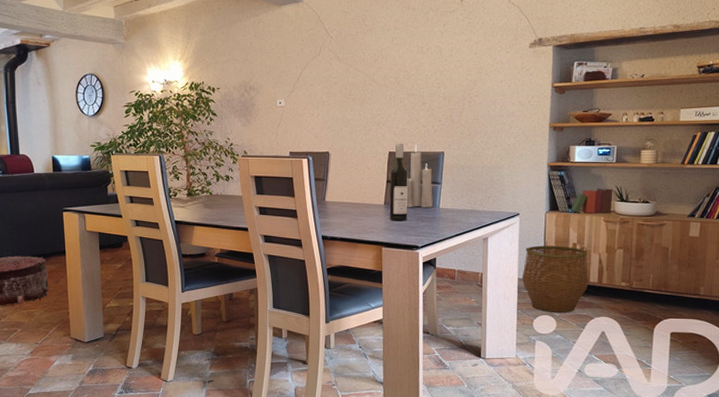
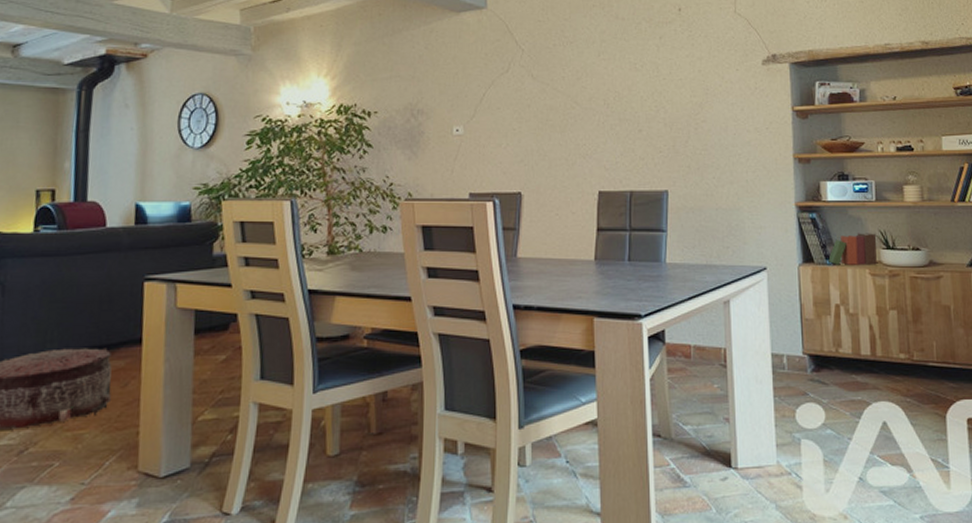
bottle: present [389,143,408,221] -> none [601,180,626,282]
candle: present [406,144,433,208] -> none [623,181,657,263]
basket: present [521,245,588,313] -> none [776,308,859,398]

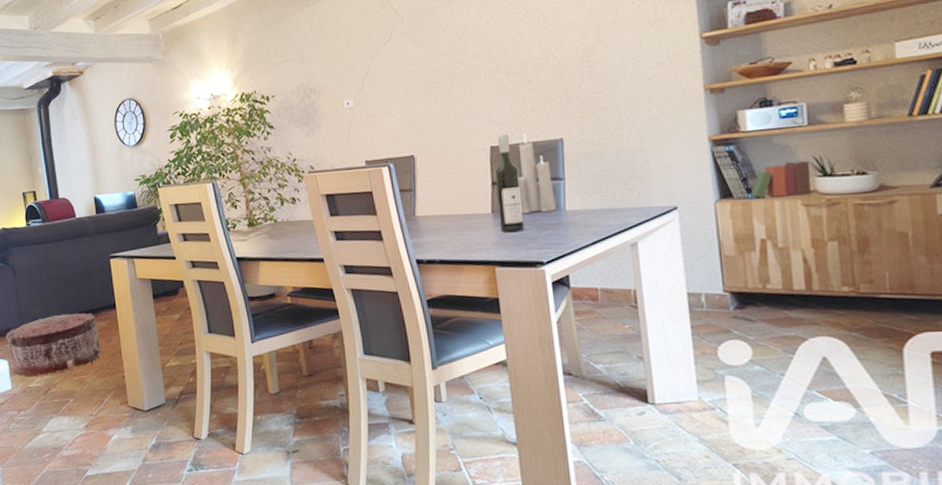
bottle: none [601,180,626,282] -> present [495,133,525,233]
candle: none [623,181,657,263] -> present [518,133,556,213]

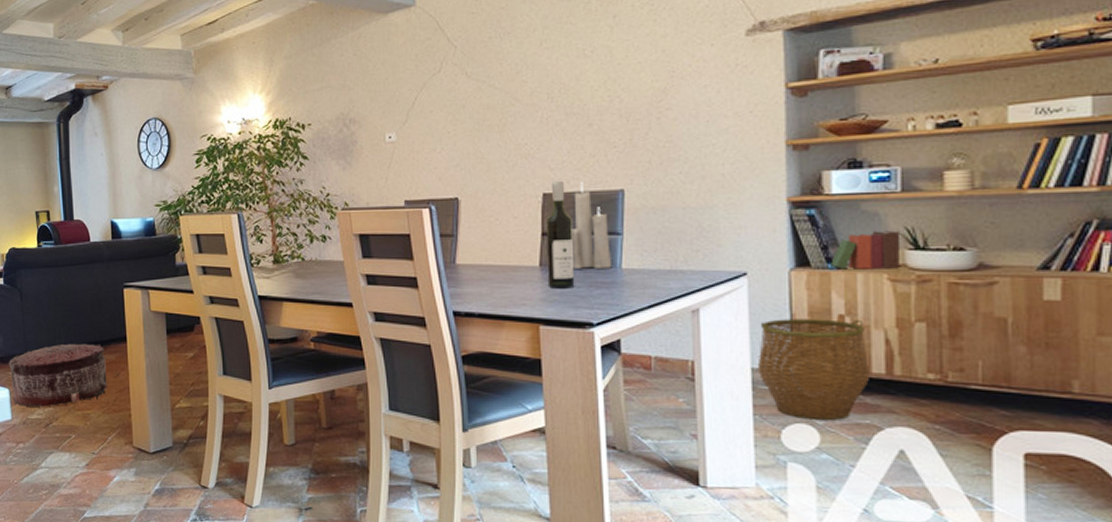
basket: none [692,242,792,335] -> present [757,319,869,420]

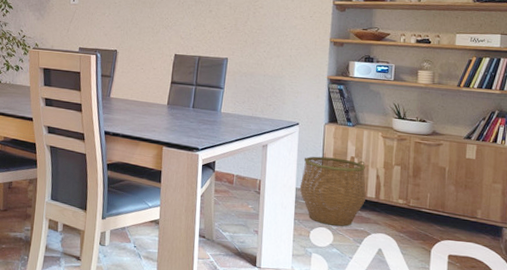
bottle: present [546,180,575,289] -> none [171,46,192,123]
candle: present [571,181,611,269] -> none [189,49,215,111]
books: present [830,230,901,269] -> none [349,104,391,130]

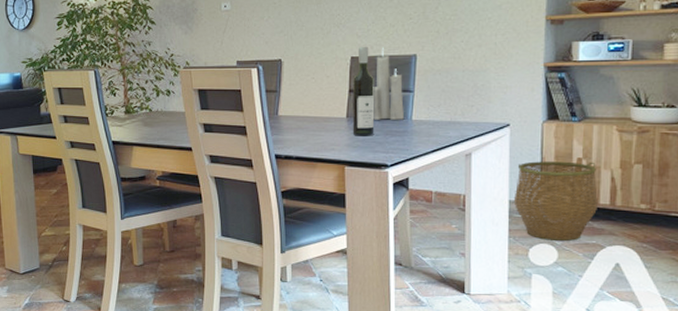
bottle: none [171,46,192,123] -> present [352,46,375,136]
candle: none [189,49,215,111] -> present [372,47,404,120]

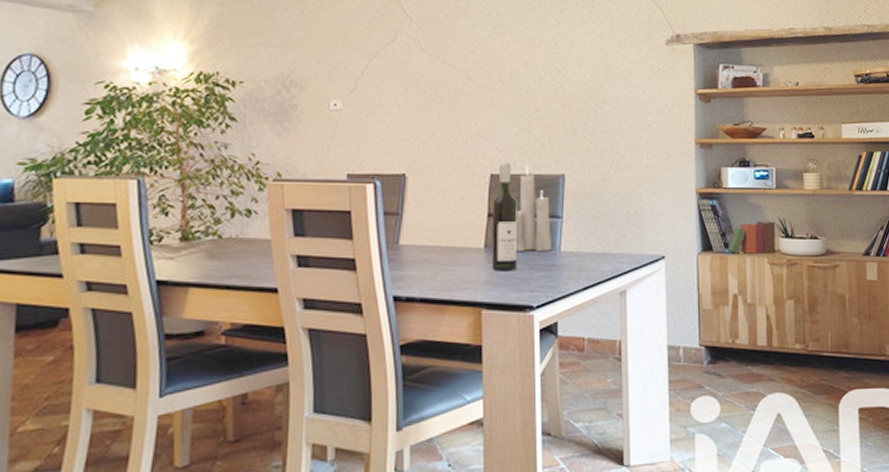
basket: present [513,161,598,241] -> none [672,298,755,391]
books: none [574,91,629,122] -> present [727,221,776,254]

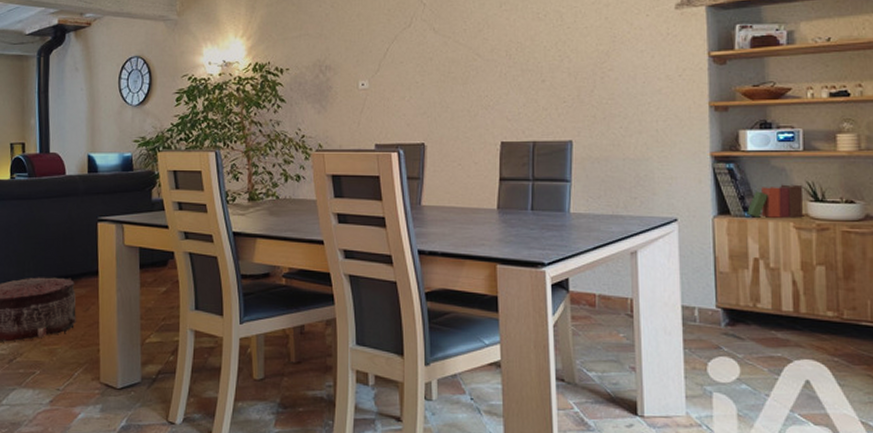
bottle: present [491,162,518,271] -> none [504,130,529,231]
candle: present [515,164,551,251] -> none [525,132,561,212]

